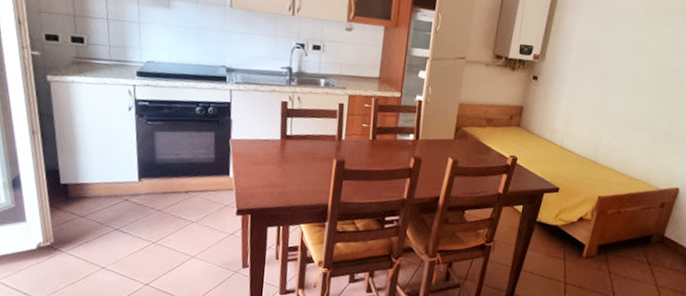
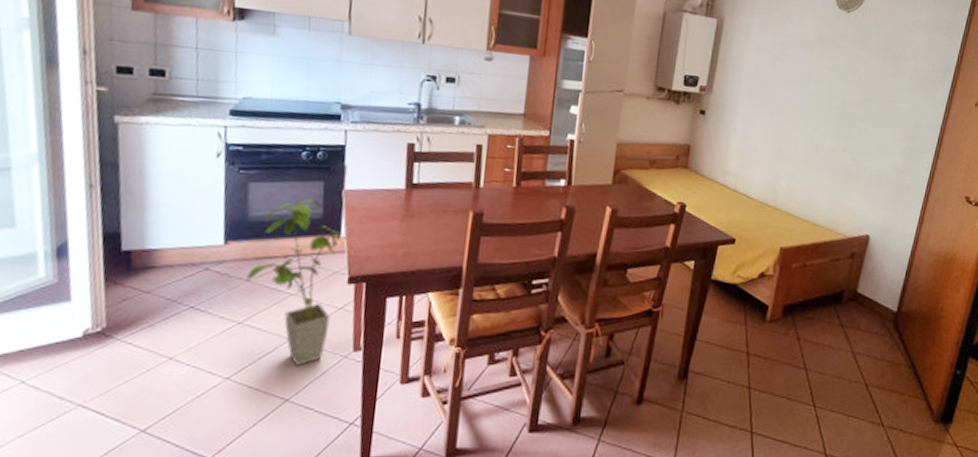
house plant: none [156,146,235,277] -> present [245,199,347,366]

